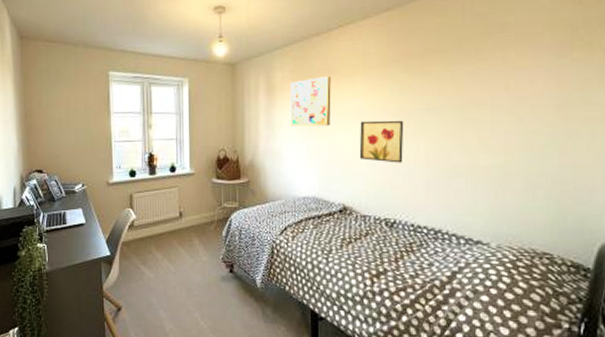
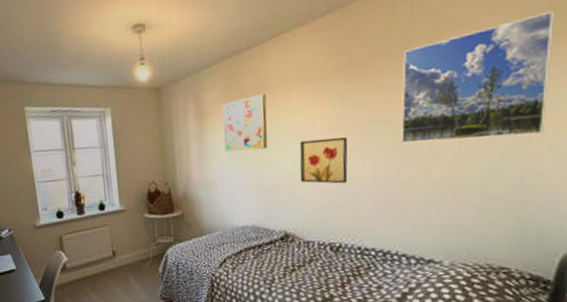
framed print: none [453,23,588,131] -> present [401,10,556,144]

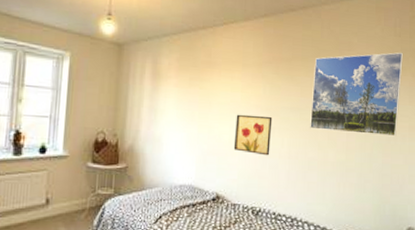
wall art: present [221,94,268,152] -> none [172,68,213,116]

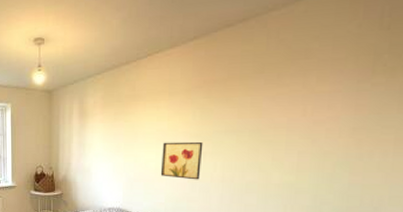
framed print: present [310,52,404,137] -> none [249,48,394,153]

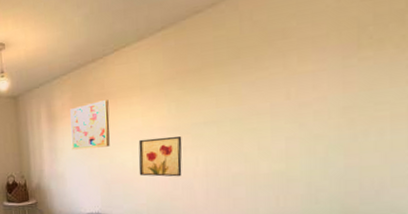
wall art: none [99,102,138,147] -> present [70,100,110,150]

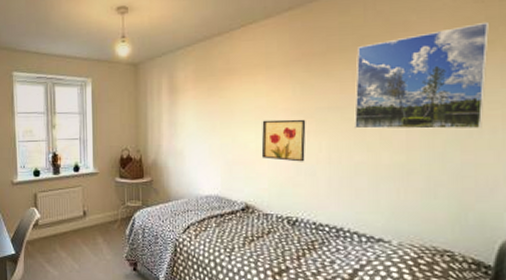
wall art: present [70,100,110,150] -> none [192,76,234,126]
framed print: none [231,19,379,141] -> present [354,21,490,130]

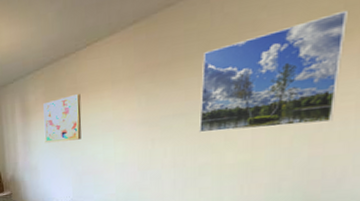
wall art: none [192,76,234,126] -> present [43,94,82,143]
wall art: present [261,119,306,162] -> none [109,128,151,168]

